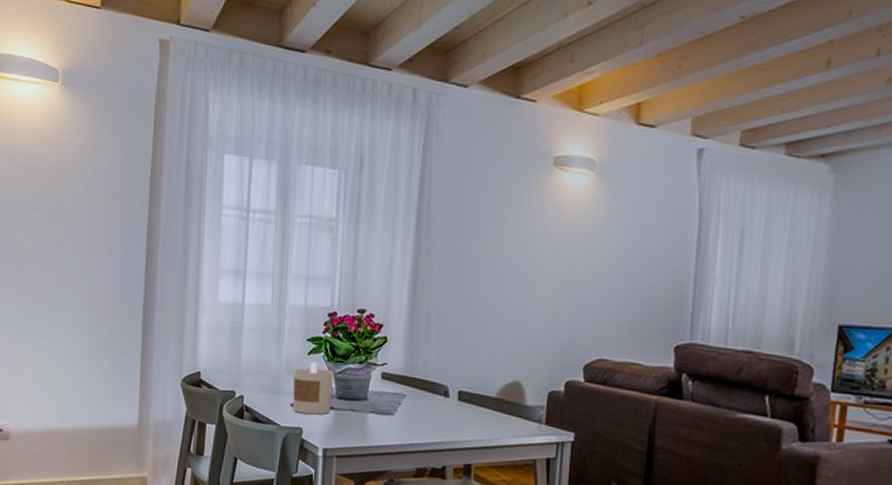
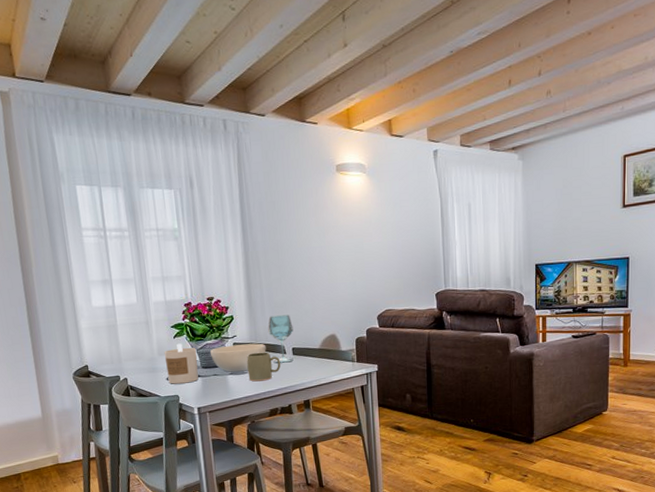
bowl: none [351,374,424,412] -> present [210,343,266,373]
mug: none [394,389,441,429] -> present [246,352,281,382]
wine glass: none [428,344,464,410] -> present [267,314,294,363]

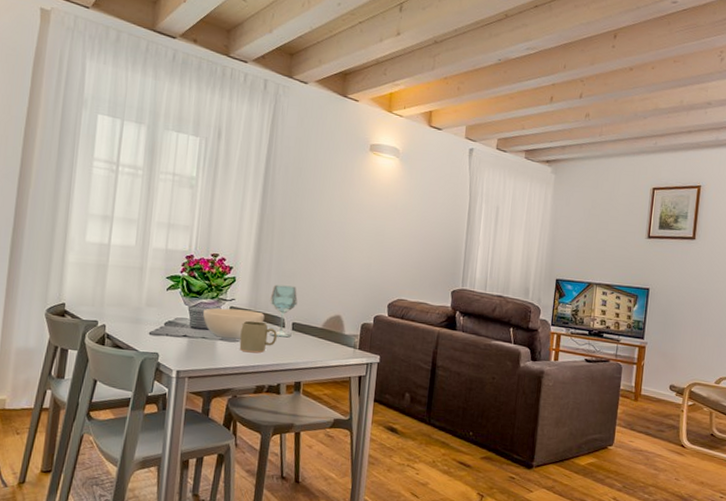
candle: present [164,343,199,384] -> none [150,296,189,342]

